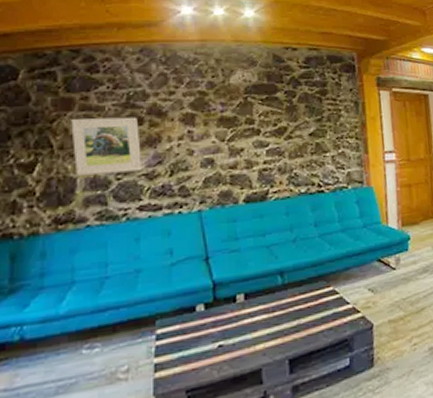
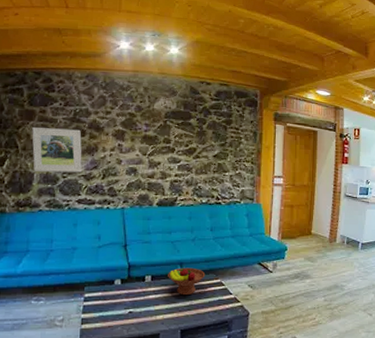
fruit bowl: none [265,276,314,314] -> present [168,267,206,296]

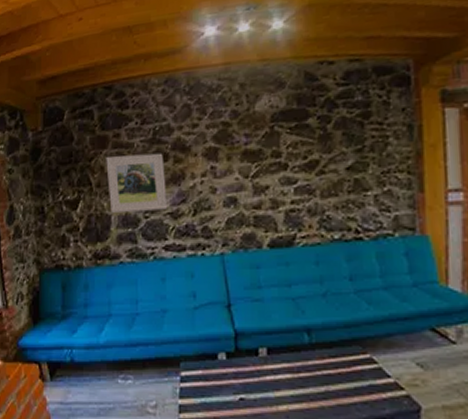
fruit bowl: present [168,267,206,296] -> none [290,336,347,378]

